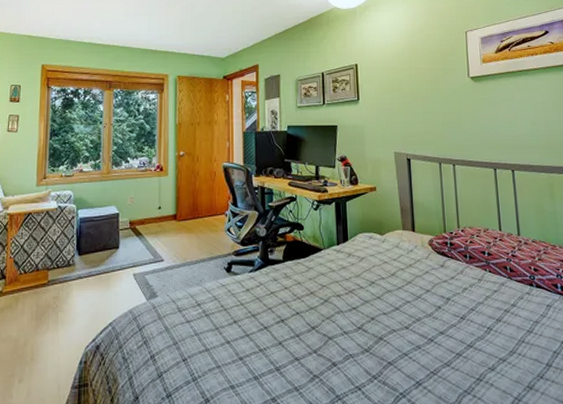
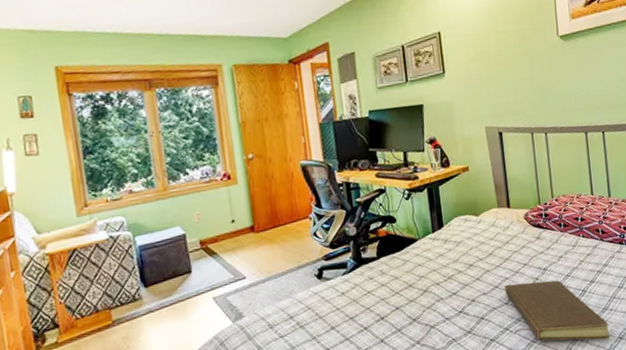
book: none [405,308,518,386] -> present [504,280,611,341]

